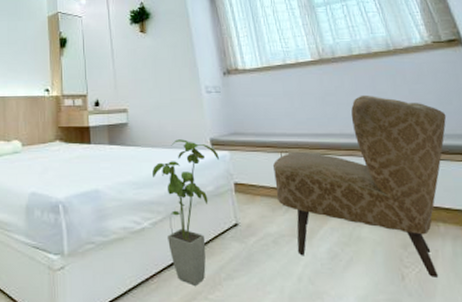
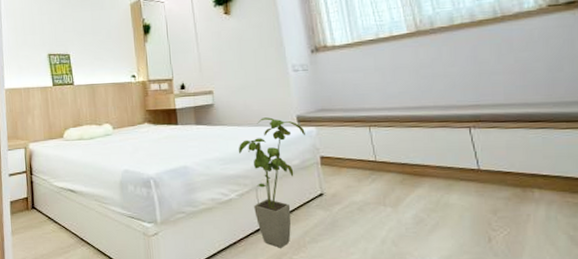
armchair: present [272,94,447,277] -> none [360,65,555,239]

